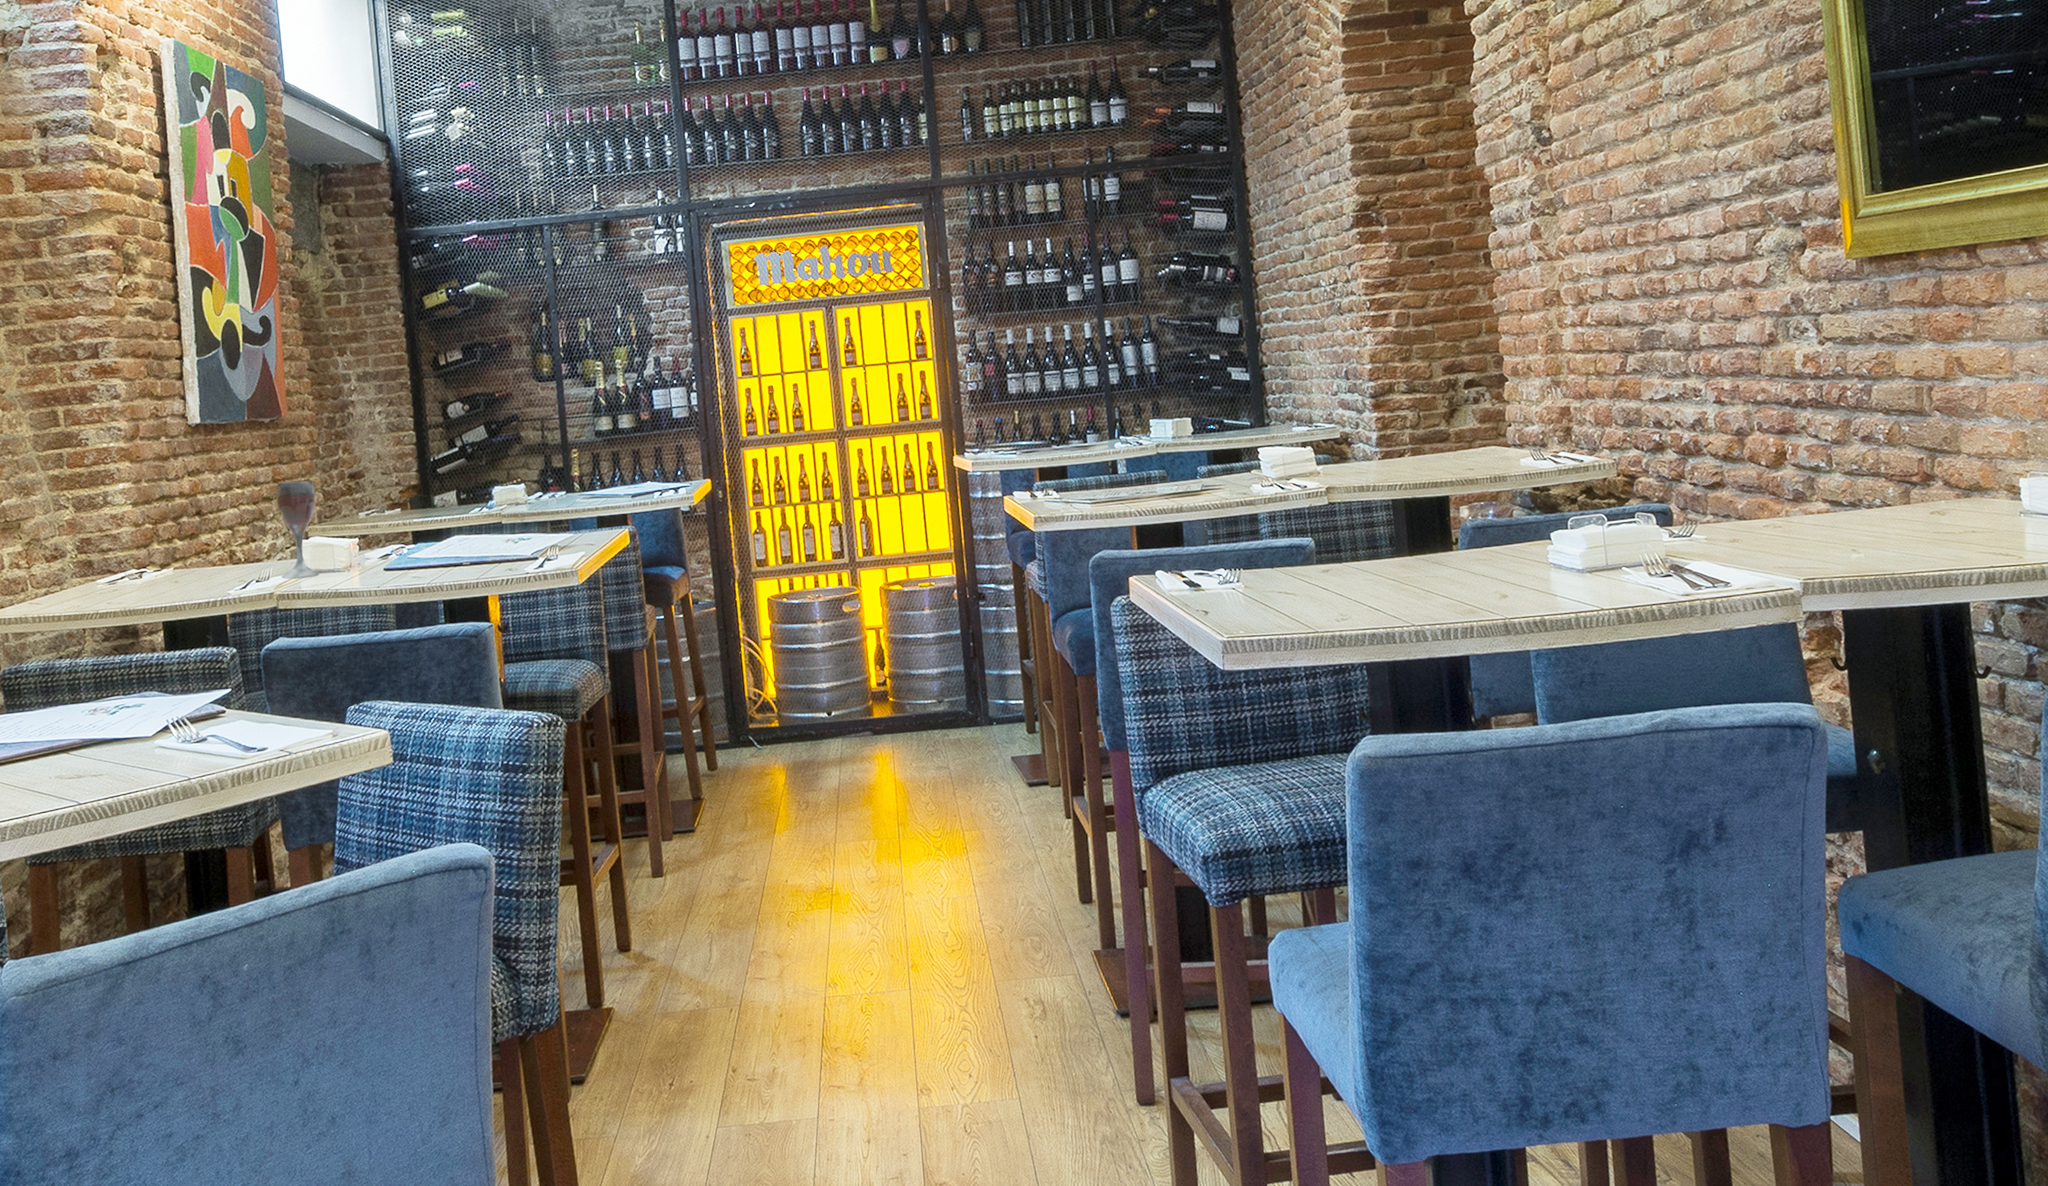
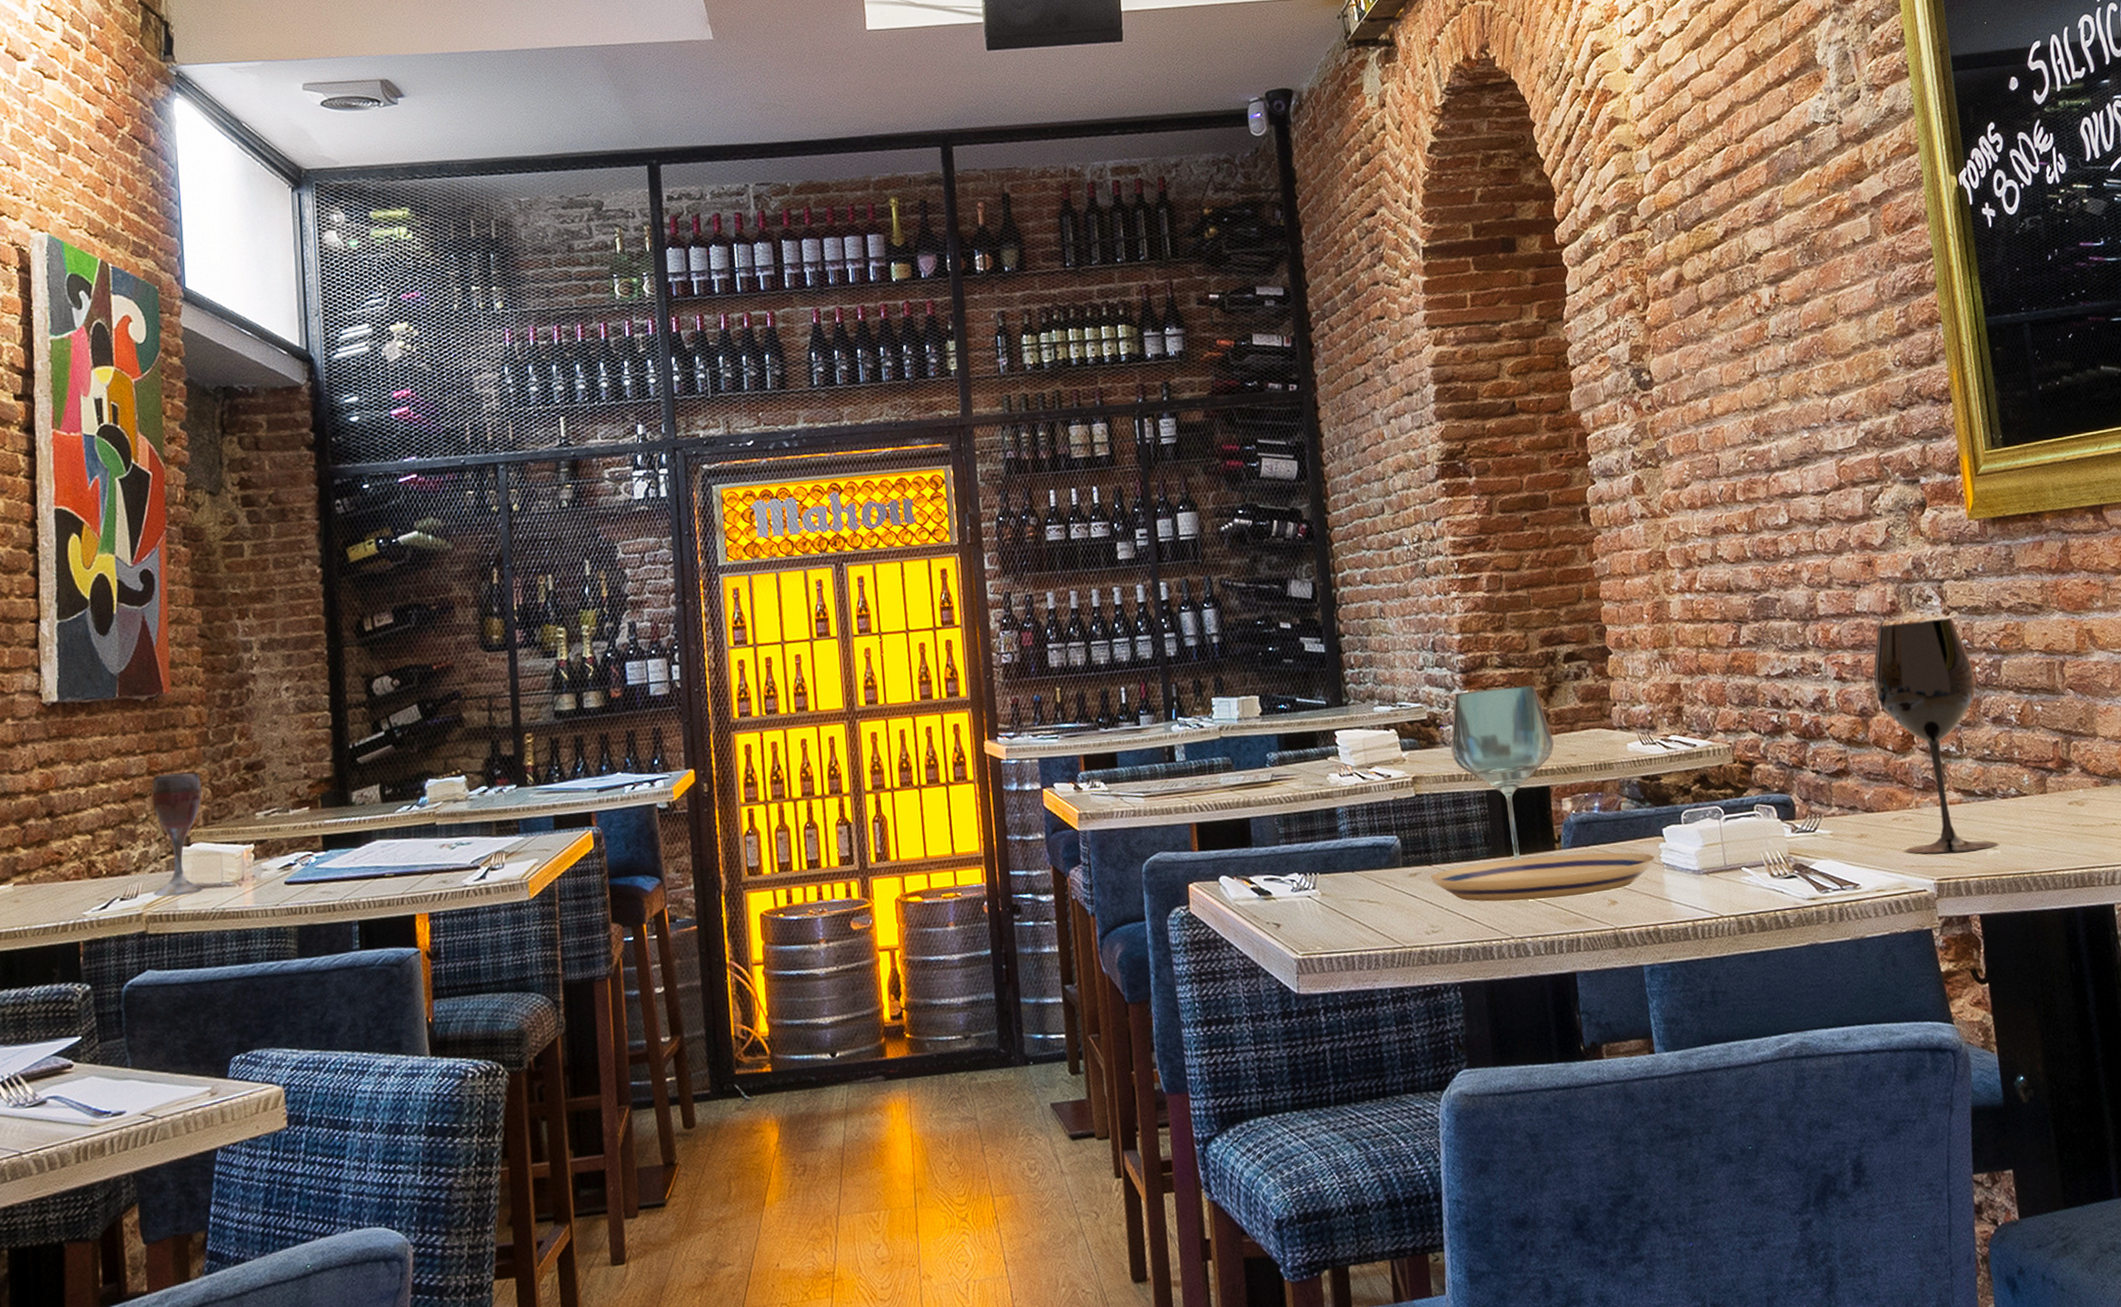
plate: none [1340,553,1544,595] -> present [1430,852,1656,902]
wine glass: none [1360,408,1454,559] -> present [1450,685,1554,860]
wineglass: none [1750,348,1864,557] -> present [1873,618,2000,855]

